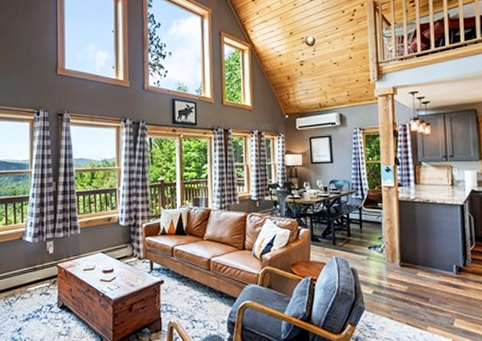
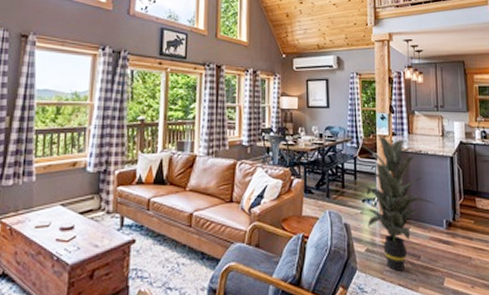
indoor plant: none [356,186,446,312] -> present [351,134,437,271]

